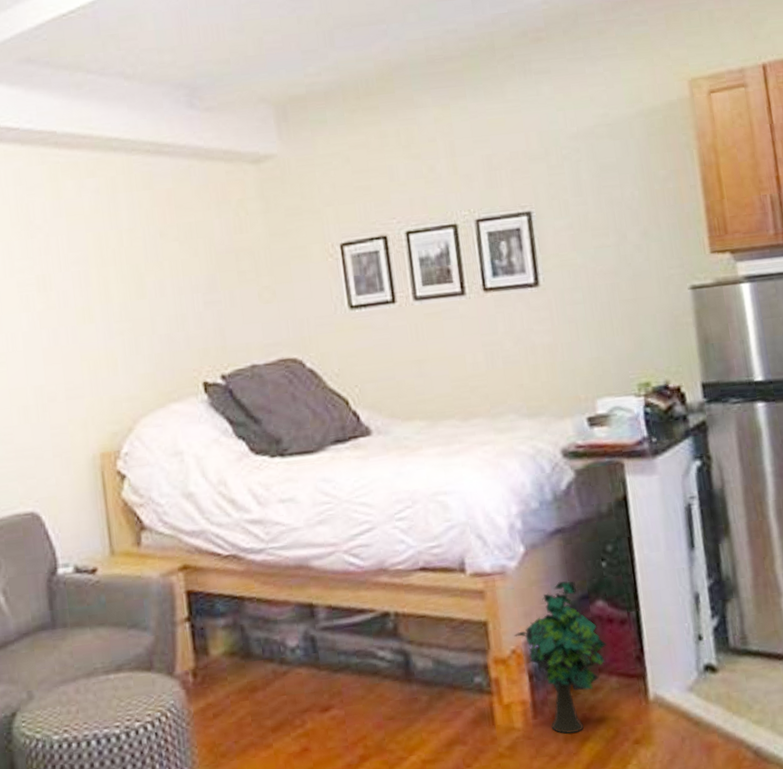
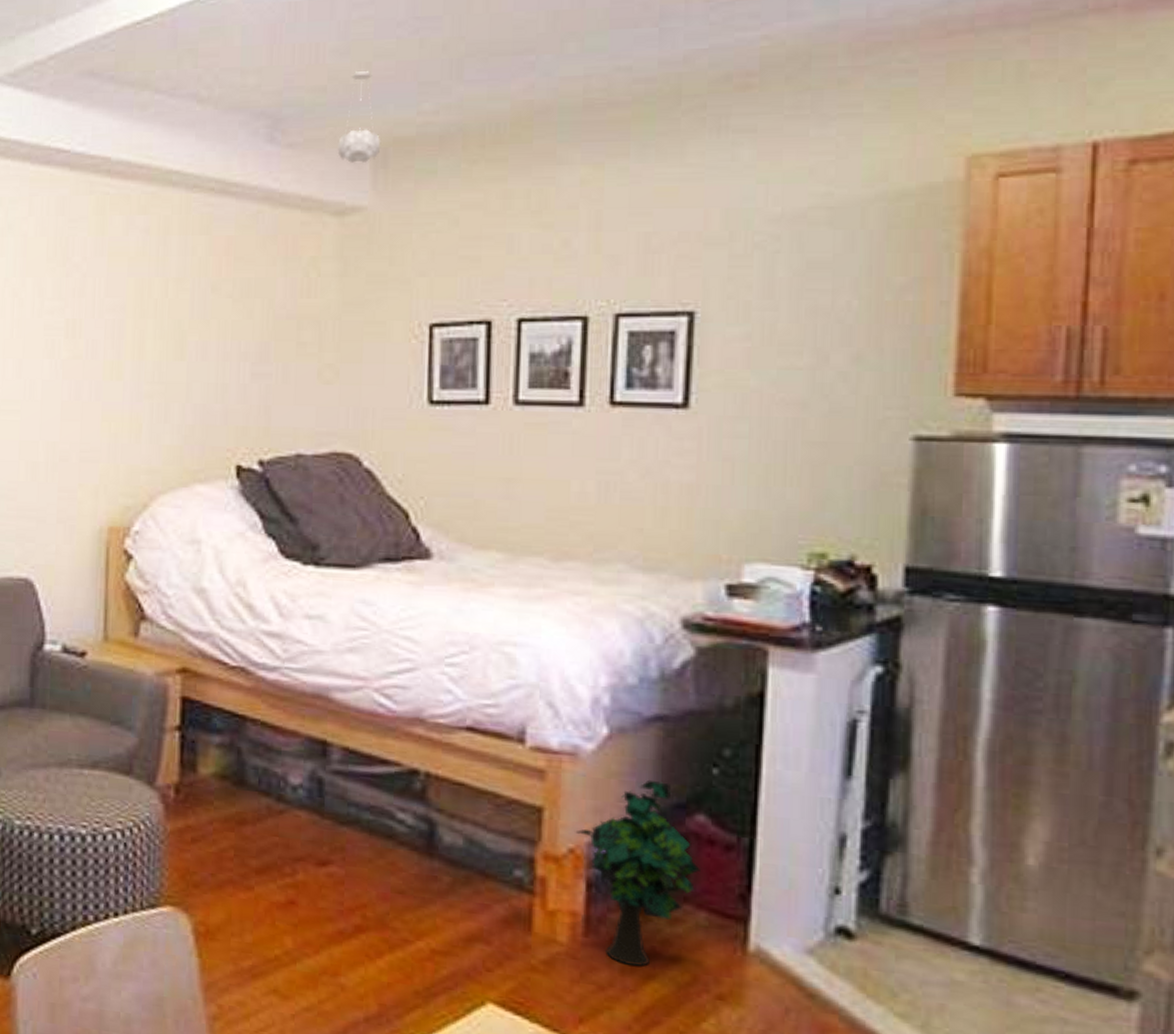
pendant light: none [245,44,280,120] -> present [337,71,381,163]

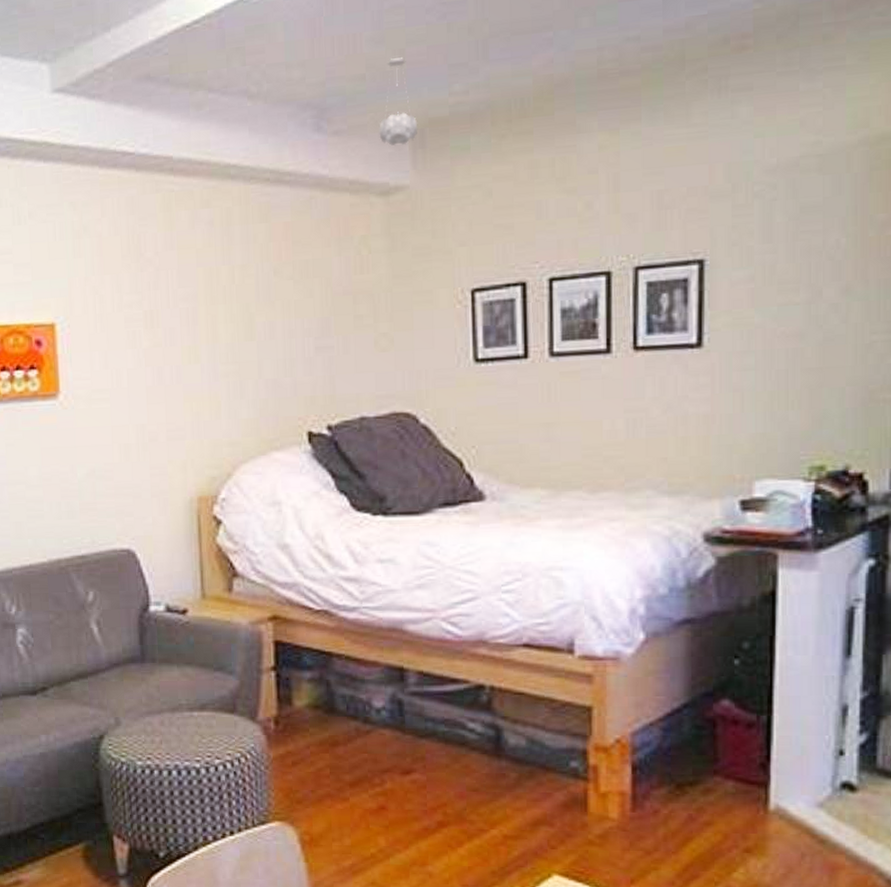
decorative plant: present [575,779,700,968] -> none [620,674,727,833]

